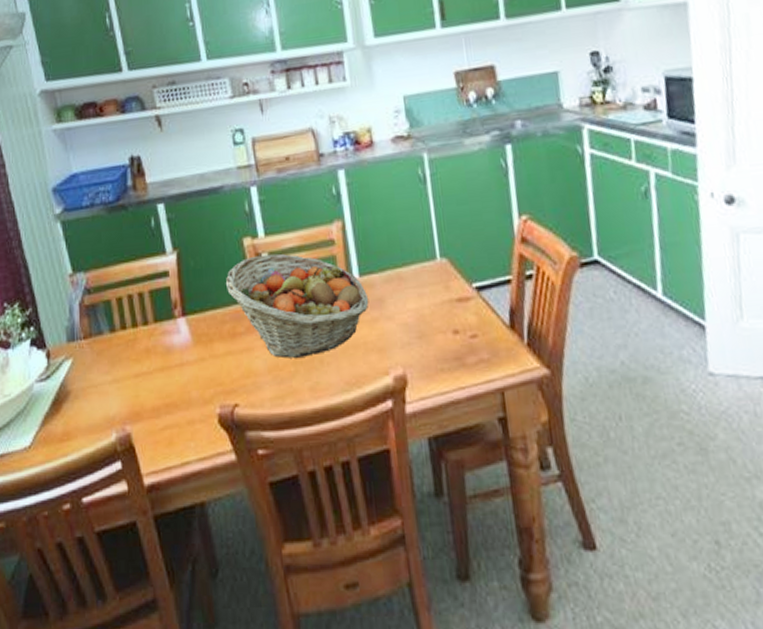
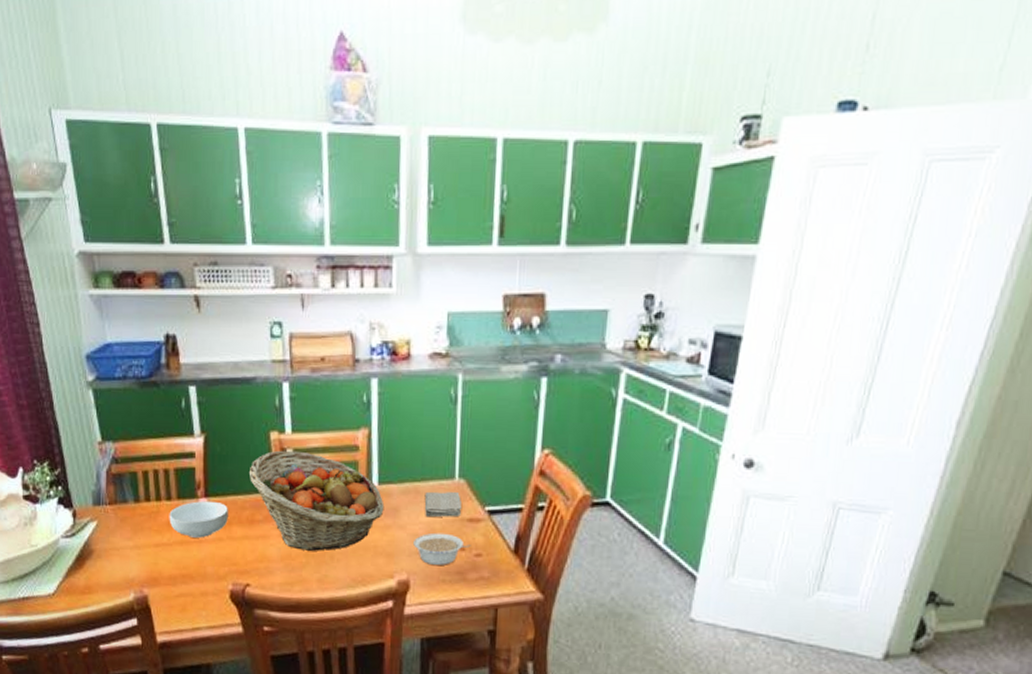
cereal bowl: none [147,319,209,362] -> present [169,501,228,538]
legume: none [404,317,465,355] -> present [413,532,471,566]
washcloth: none [408,273,449,304] -> present [424,491,461,518]

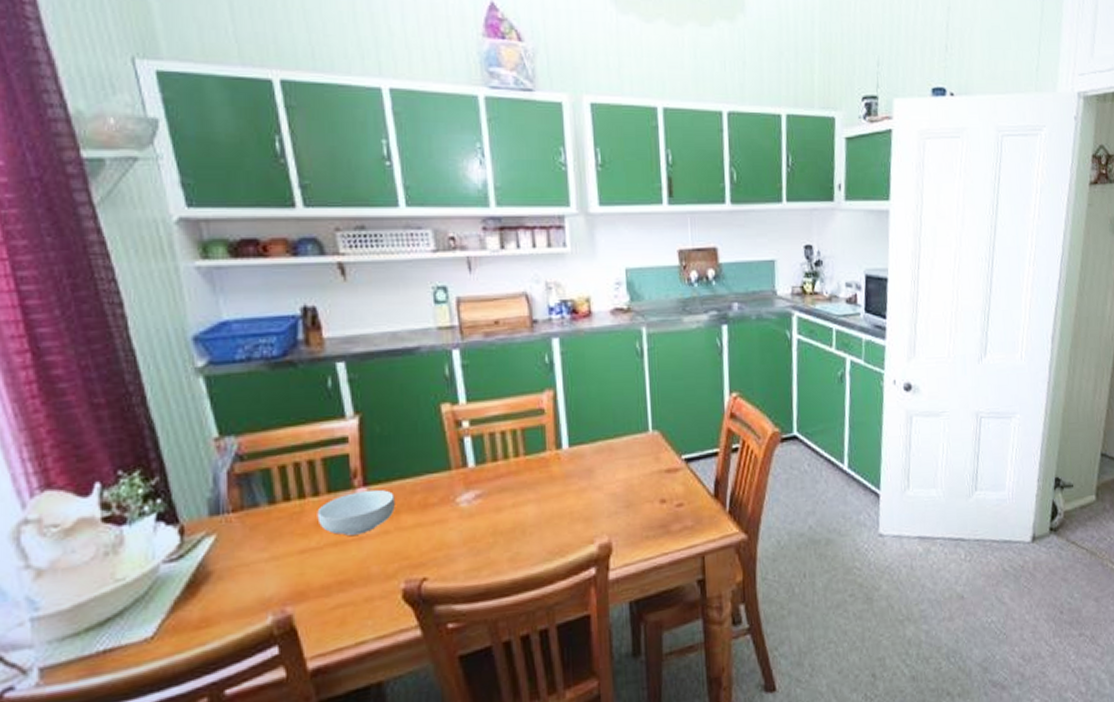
fruit basket: present [248,450,385,551] -> none [417,421,578,530]
legume: present [413,532,471,566] -> none [612,487,672,523]
washcloth: present [424,491,461,518] -> none [619,445,658,474]

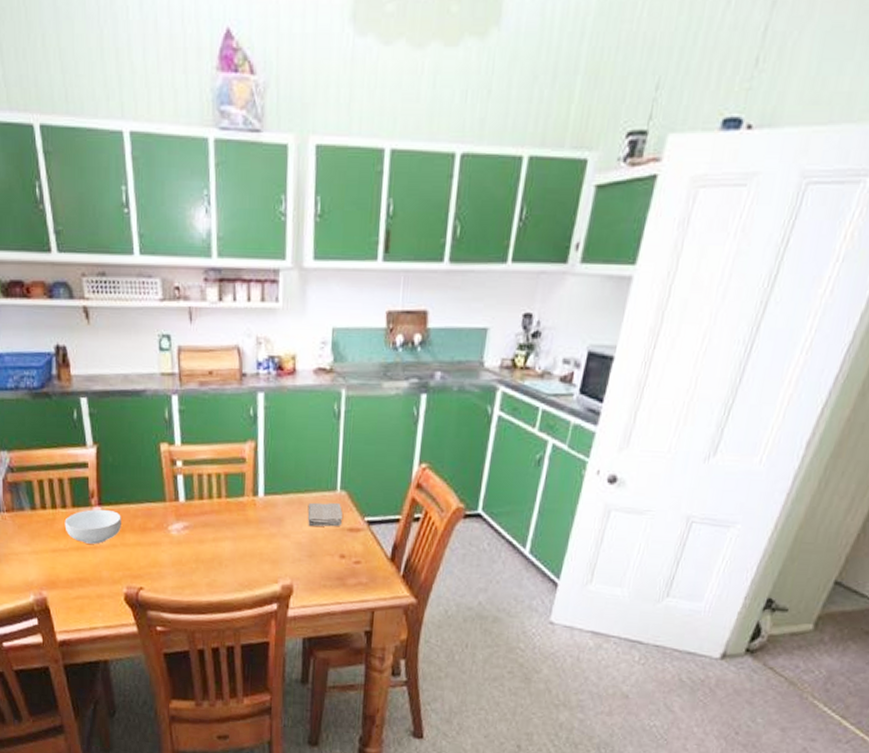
washcloth: none [619,445,658,474] -> present [307,502,343,527]

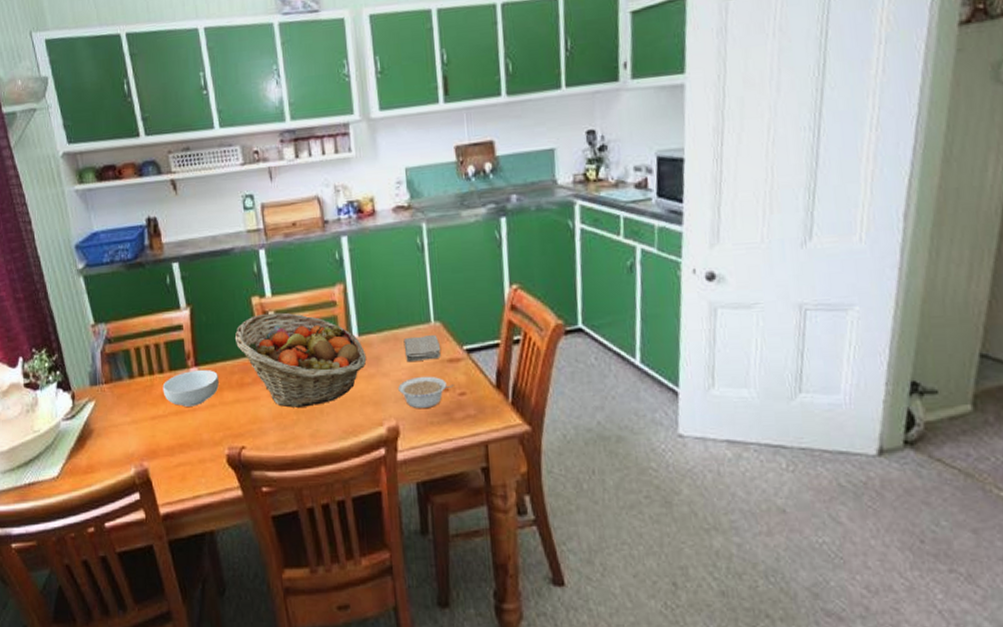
fruit basket: none [140,461,270,558] -> present [234,312,367,408]
legume: none [297,541,351,572] -> present [398,376,454,409]

